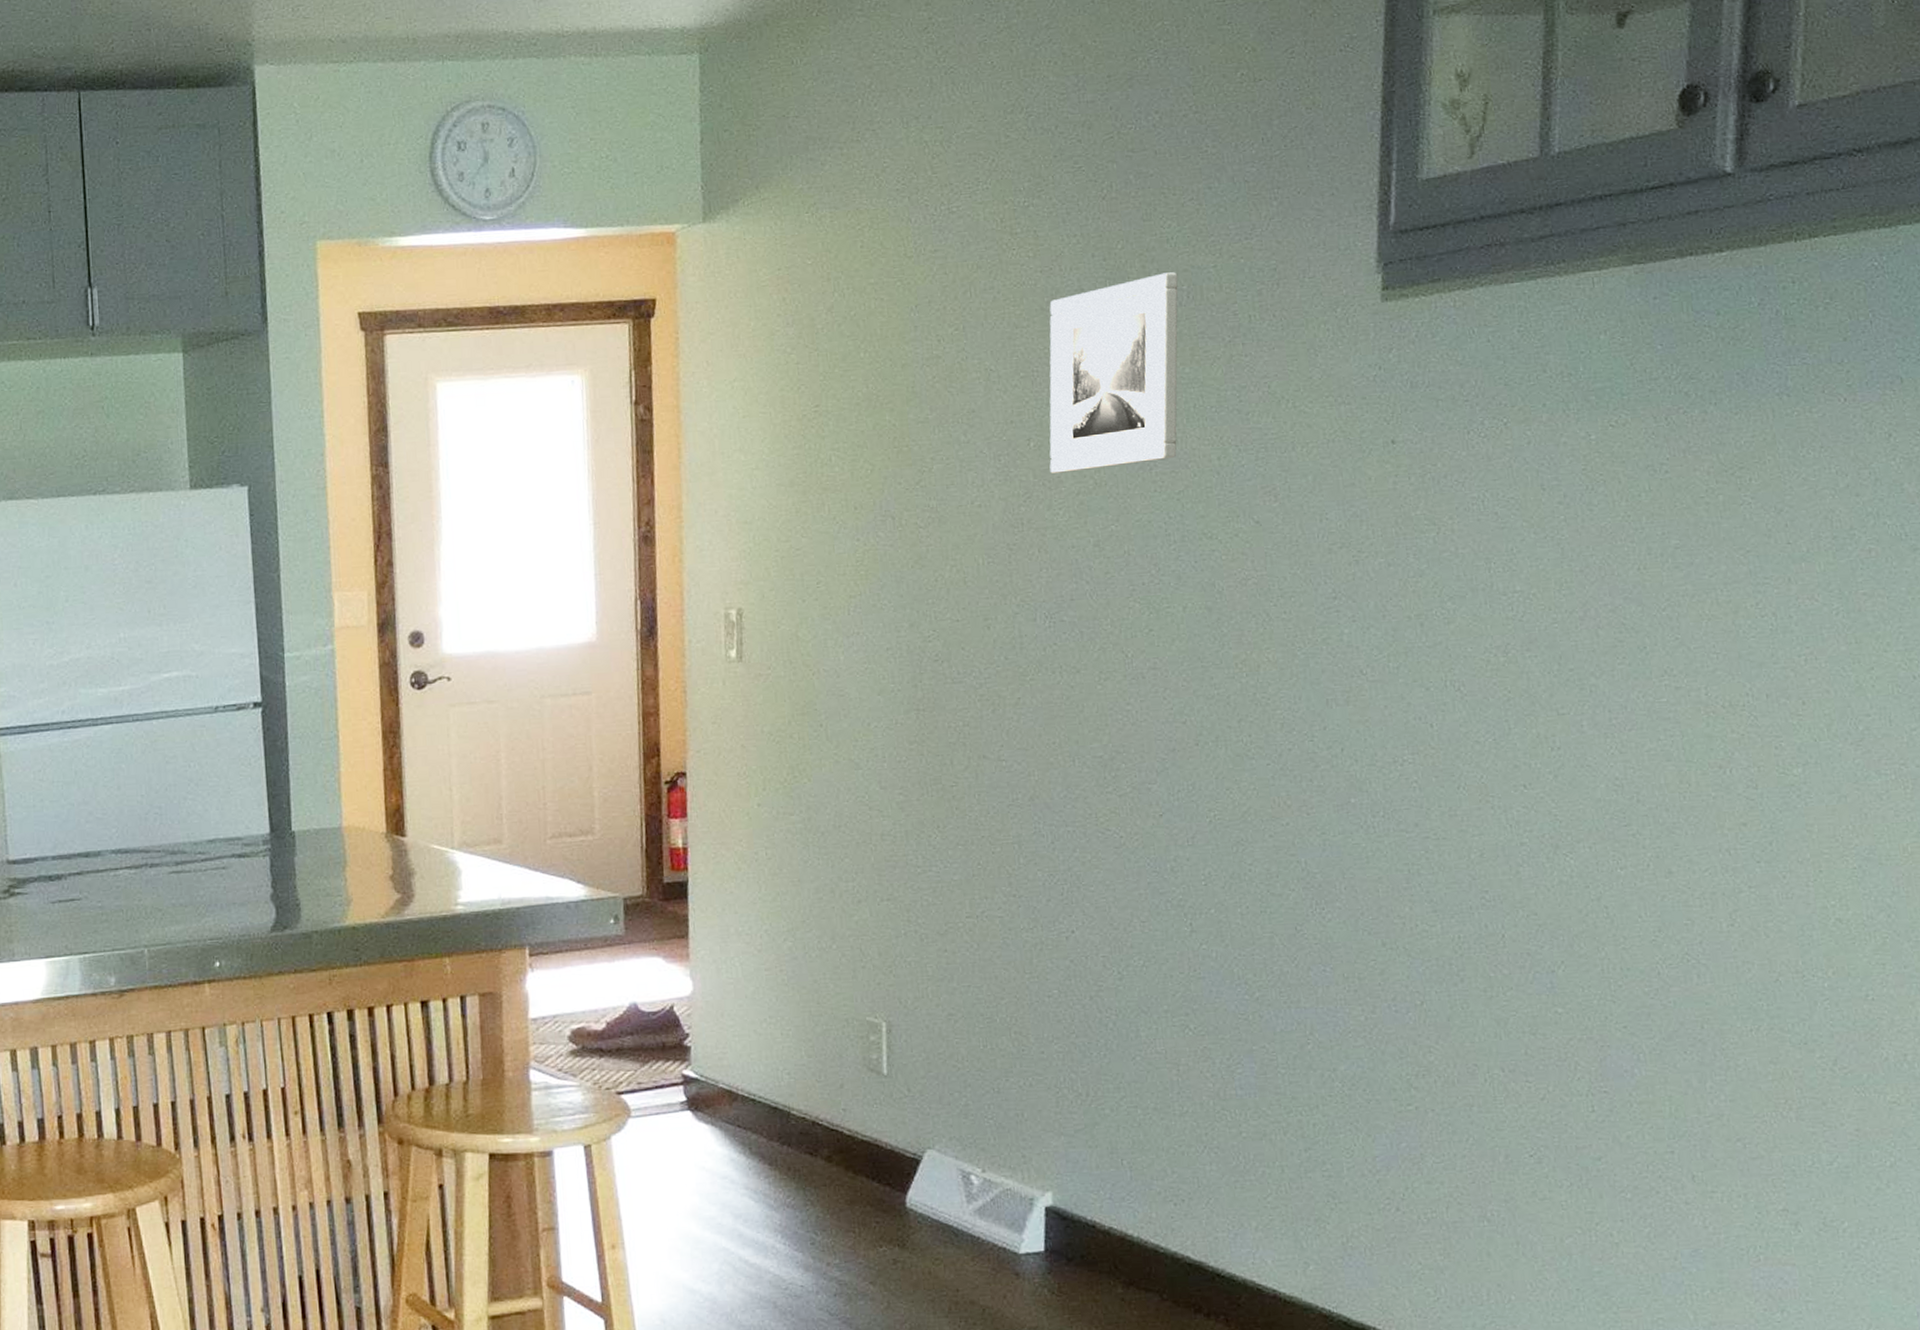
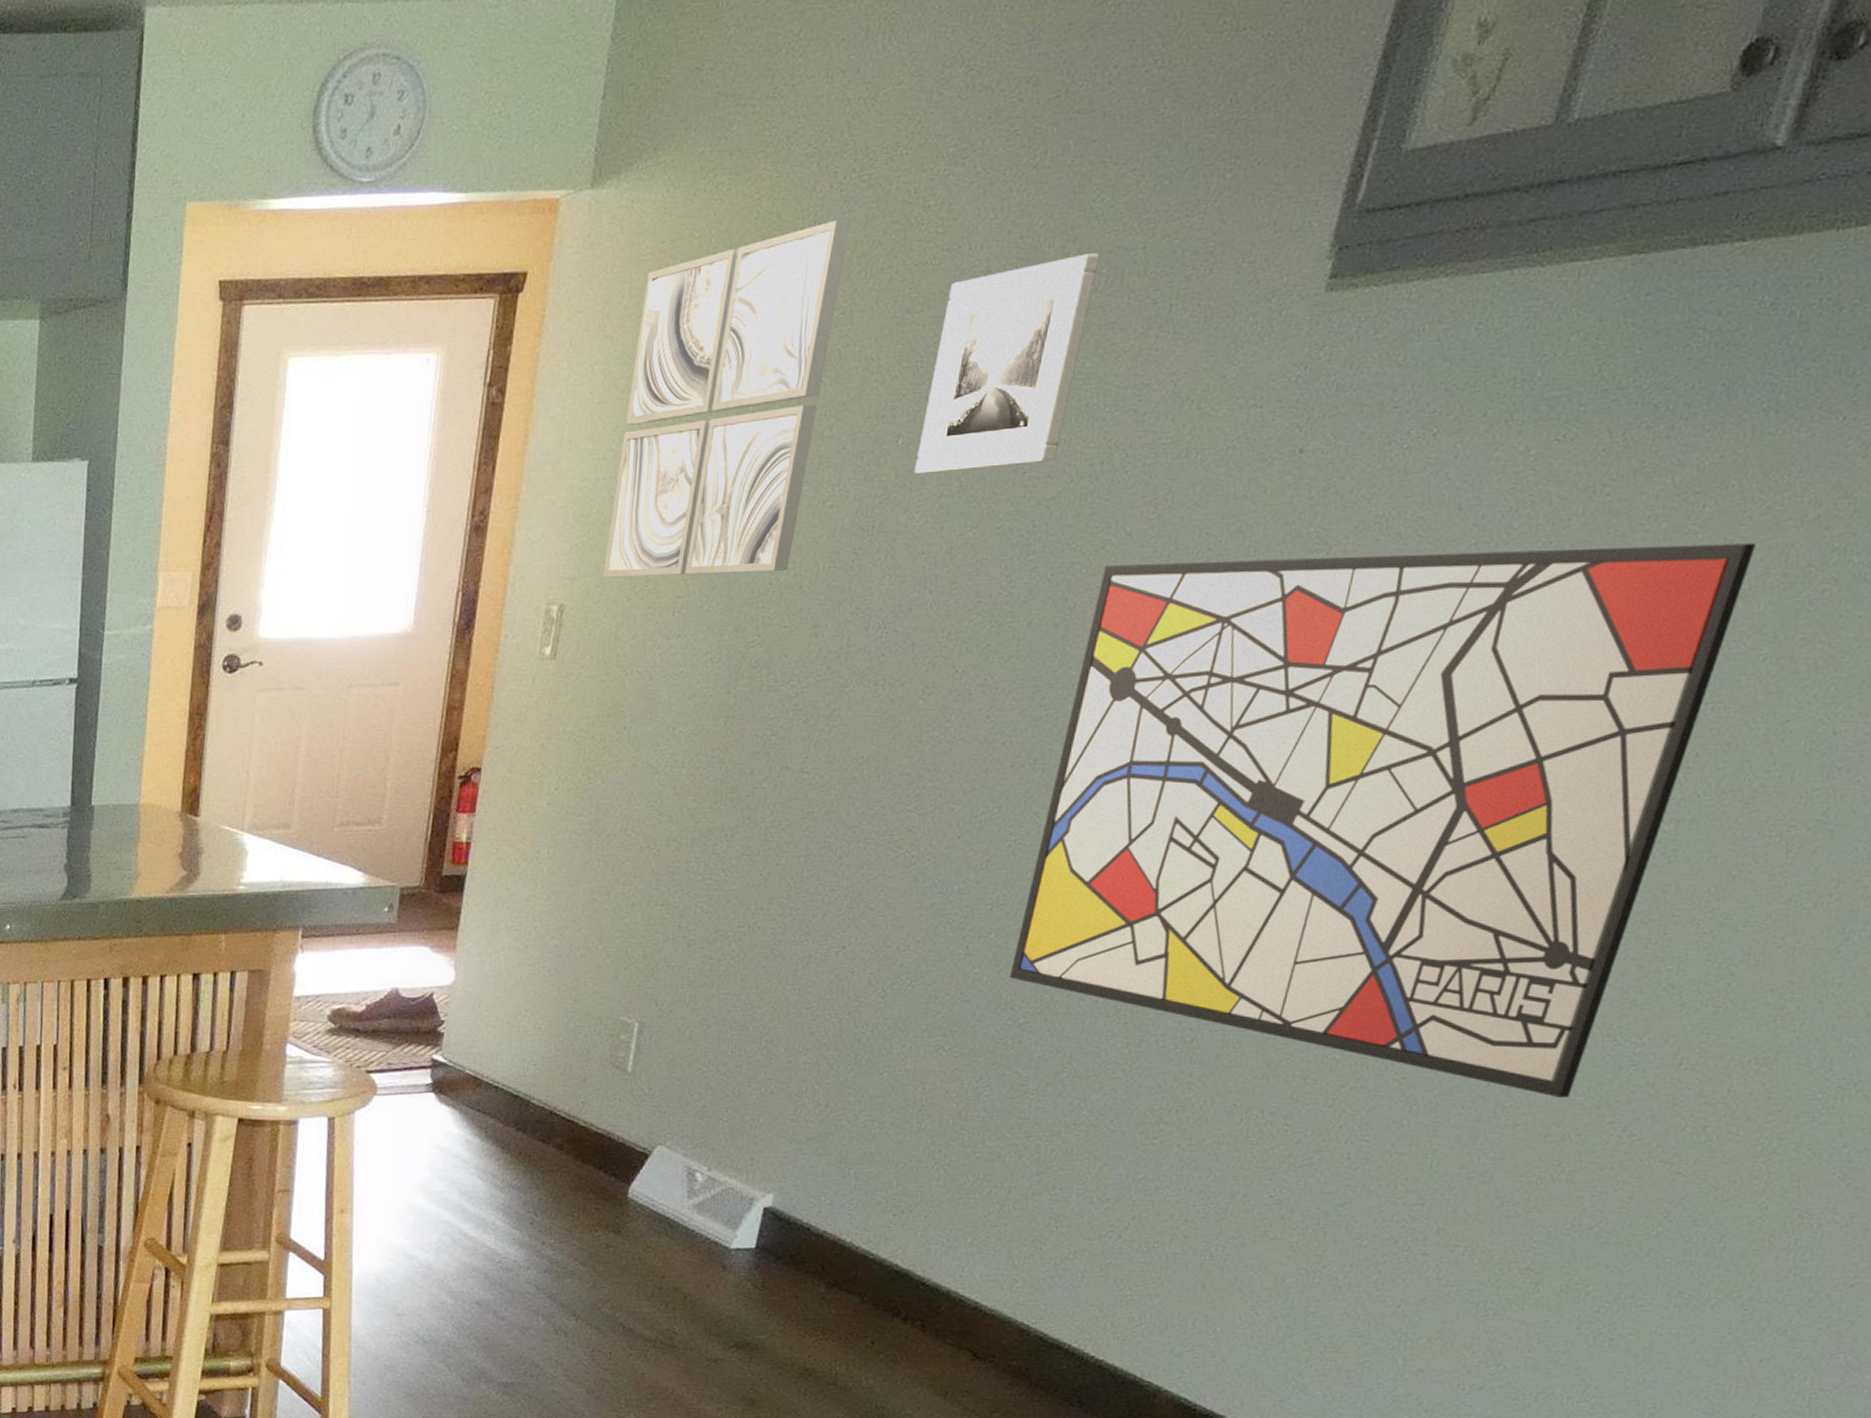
wall art: none [769,246,951,582] -> present [603,219,851,578]
wall art: none [1236,511,1803,1036] -> present [1009,543,1756,1098]

